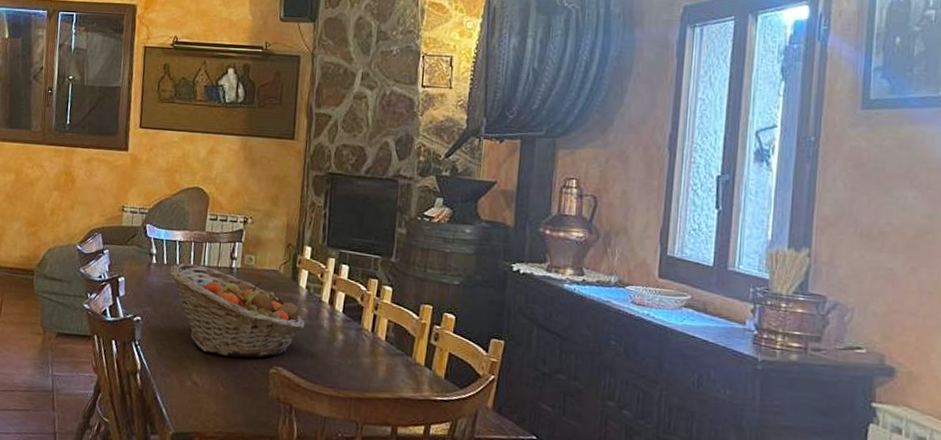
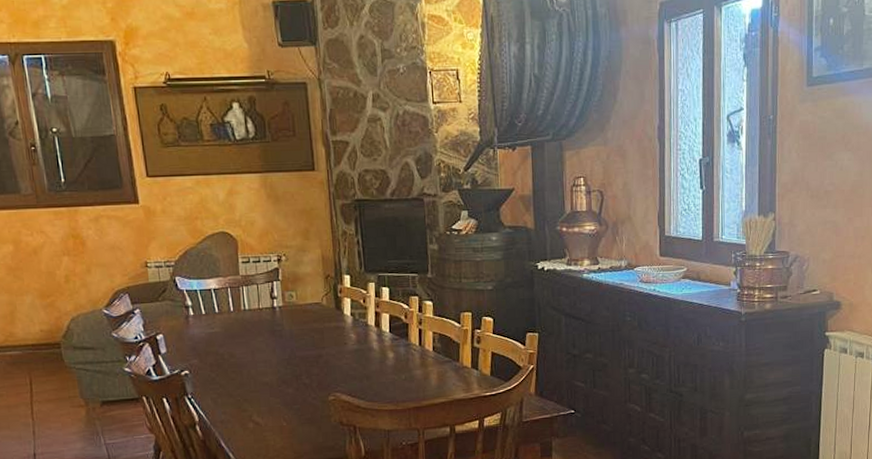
fruit basket: present [169,263,305,358] -> none [209,309,356,393]

